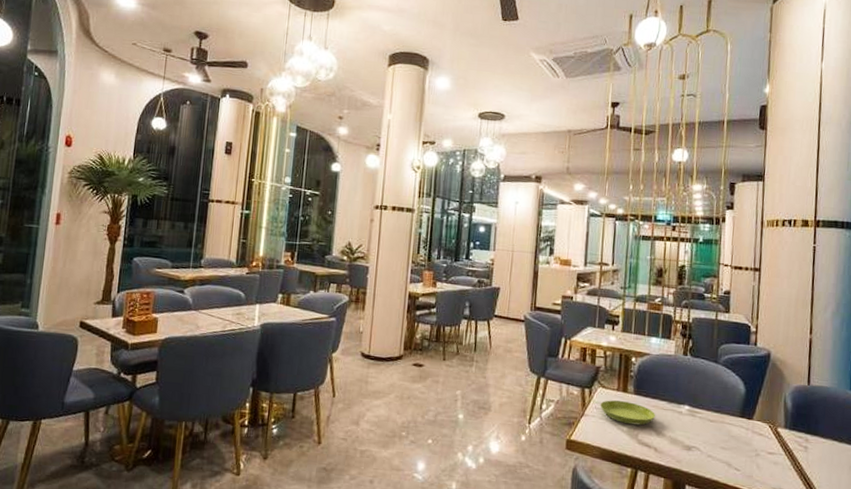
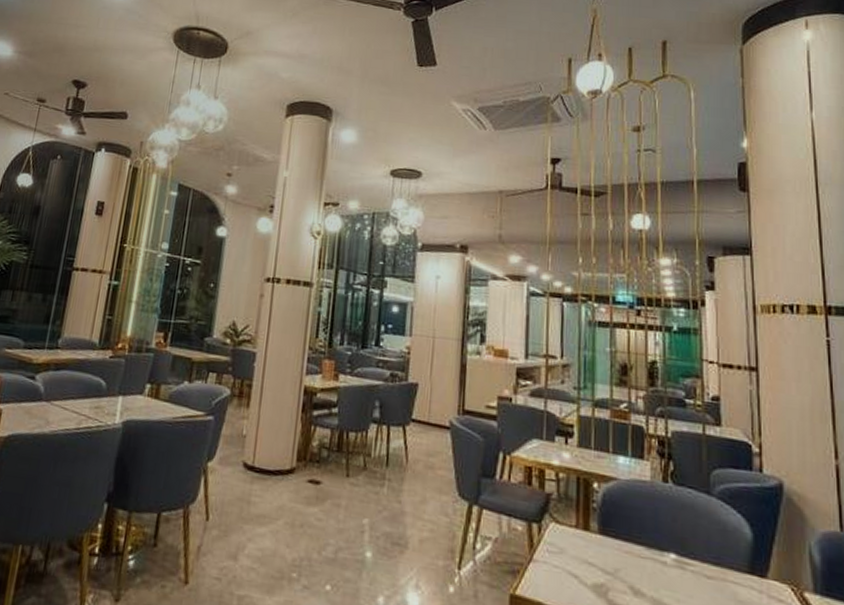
saucer: present [600,400,656,426] -> none [553,540,631,580]

